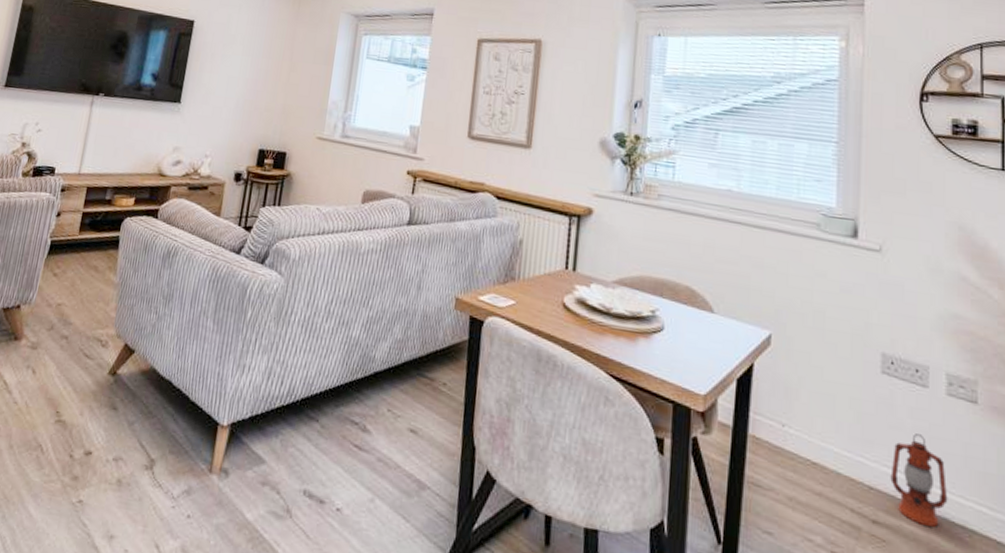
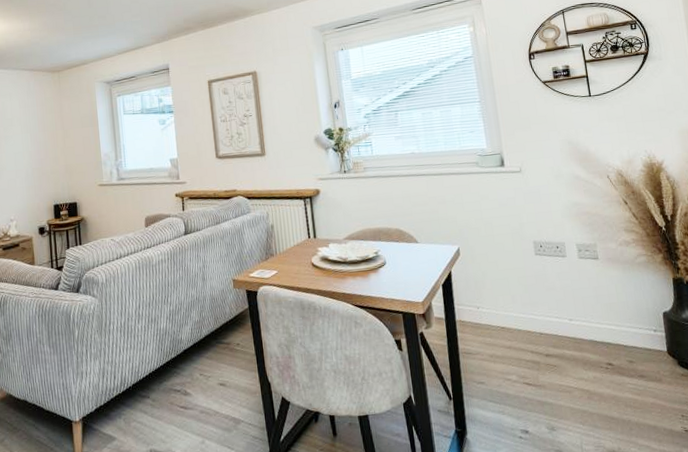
lantern: present [890,433,948,527] -> none [551,289,591,349]

